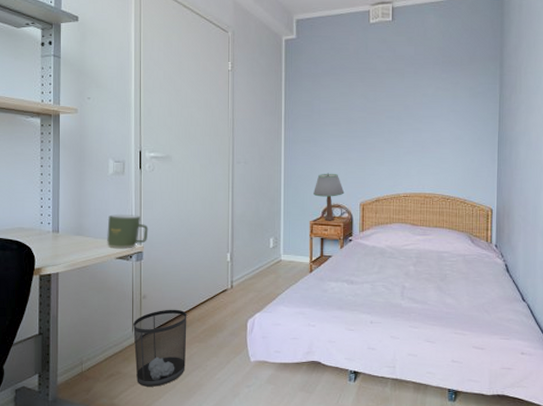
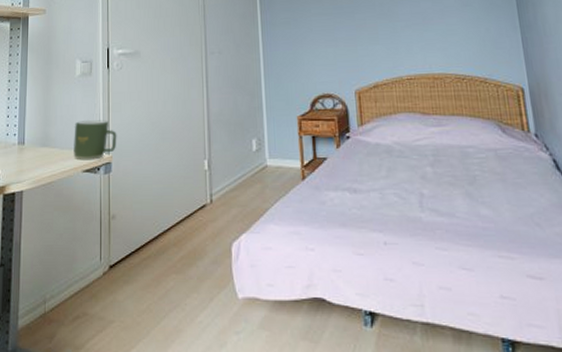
waste bin: present [133,309,187,387] -> none [101,231,162,333]
table lamp: present [312,173,345,221] -> none [298,57,336,115]

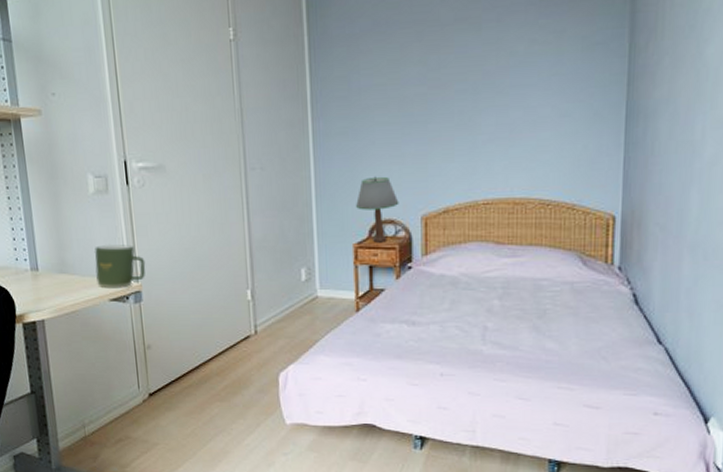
table lamp: none [298,57,336,115] -> present [355,176,399,243]

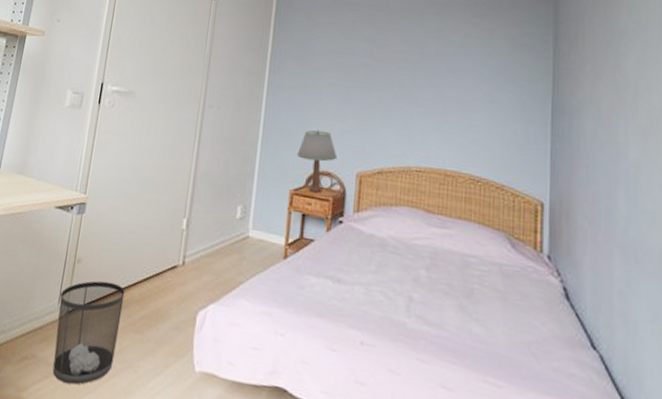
mug: present [94,244,146,287] -> none [48,154,97,197]
waste bin: none [139,361,207,454] -> present [52,281,125,385]

